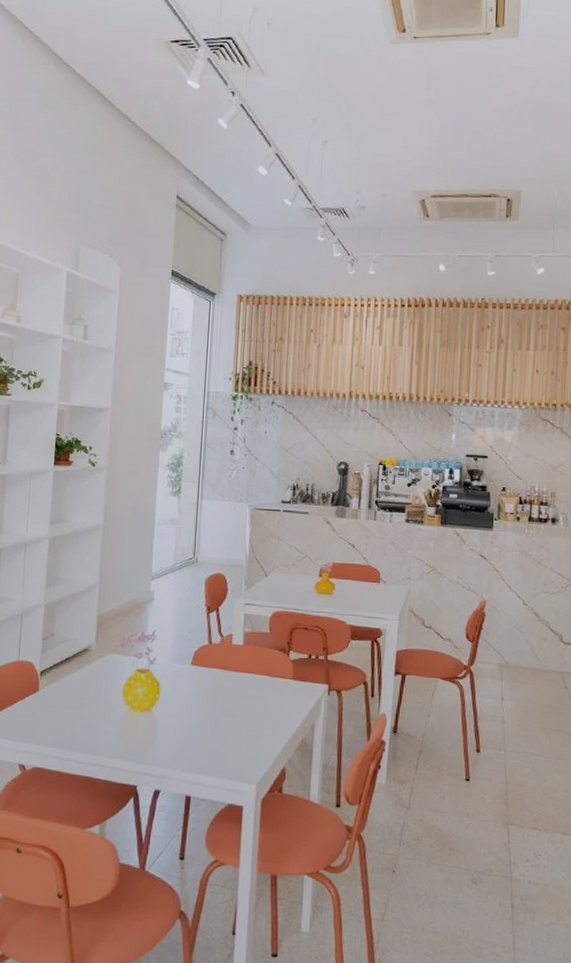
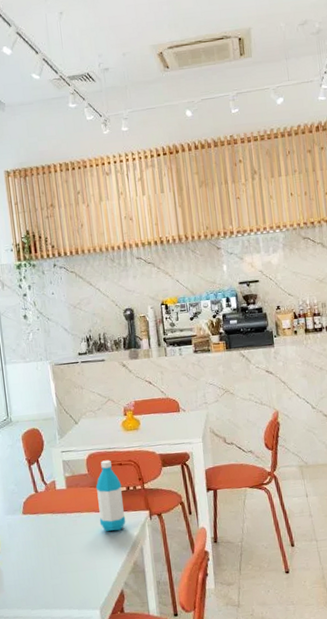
water bottle: none [272,621,304,701] -> present [95,460,126,531]

